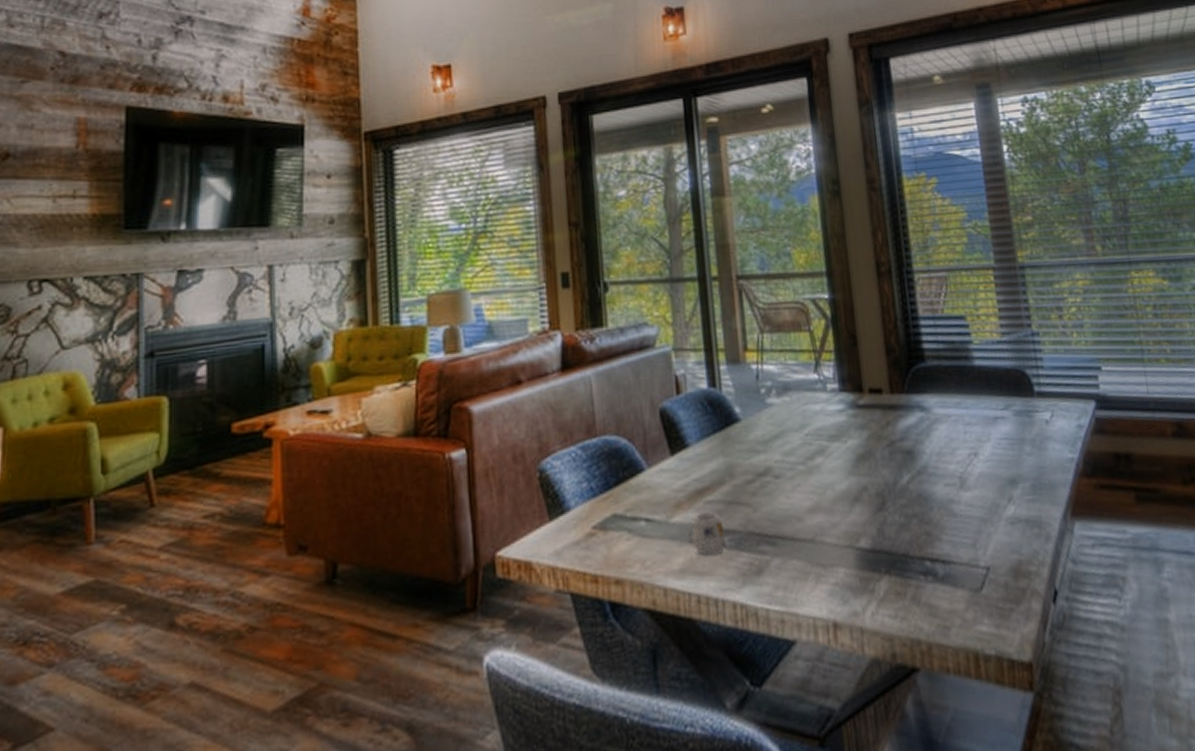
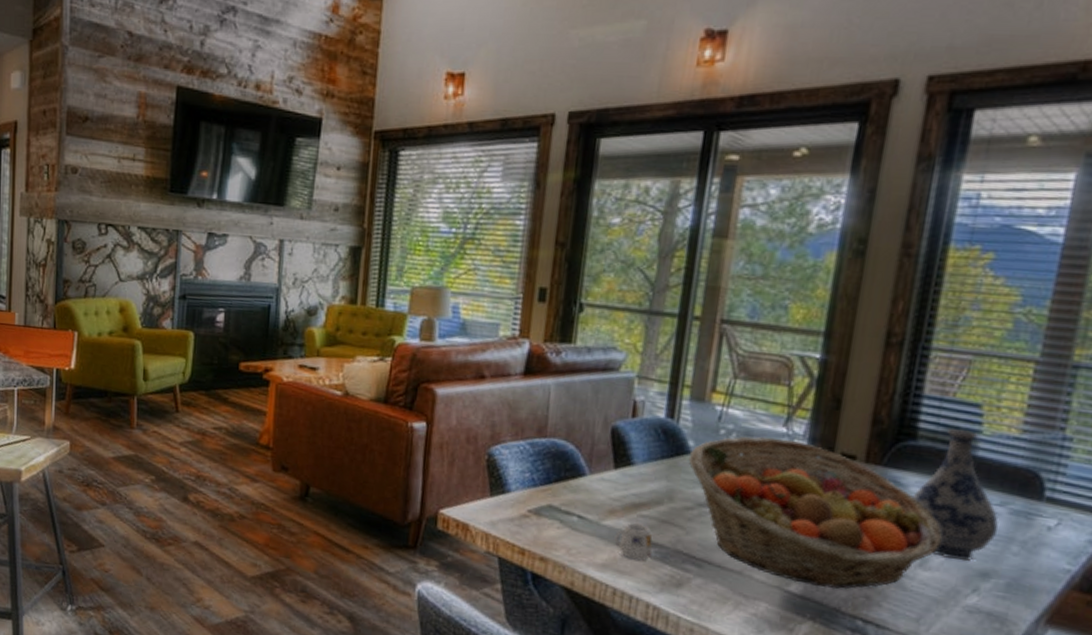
fruit basket: none [738,384,971,537] -> present [688,436,942,590]
vase: none [936,343,1011,473] -> present [912,429,999,561]

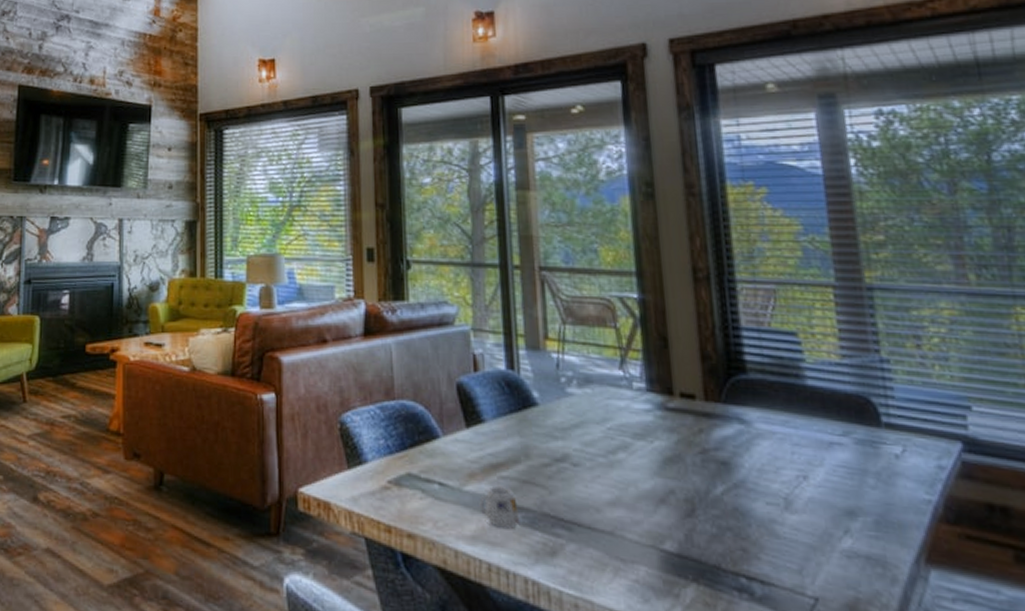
fruit basket: present [688,436,942,590] -> none [536,382,799,543]
vase: present [912,429,999,561] -> none [758,359,850,500]

